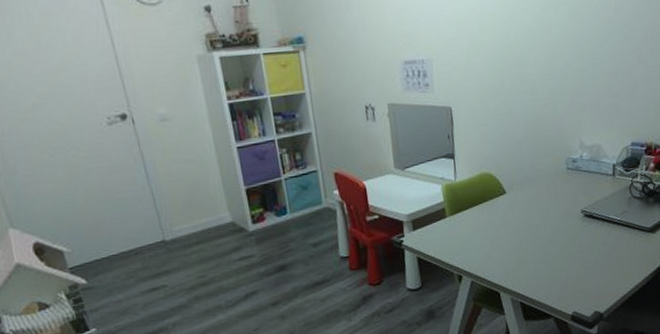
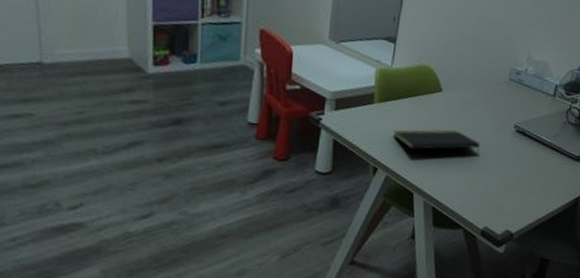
notepad: none [469,226,554,252] -> present [393,129,481,155]

